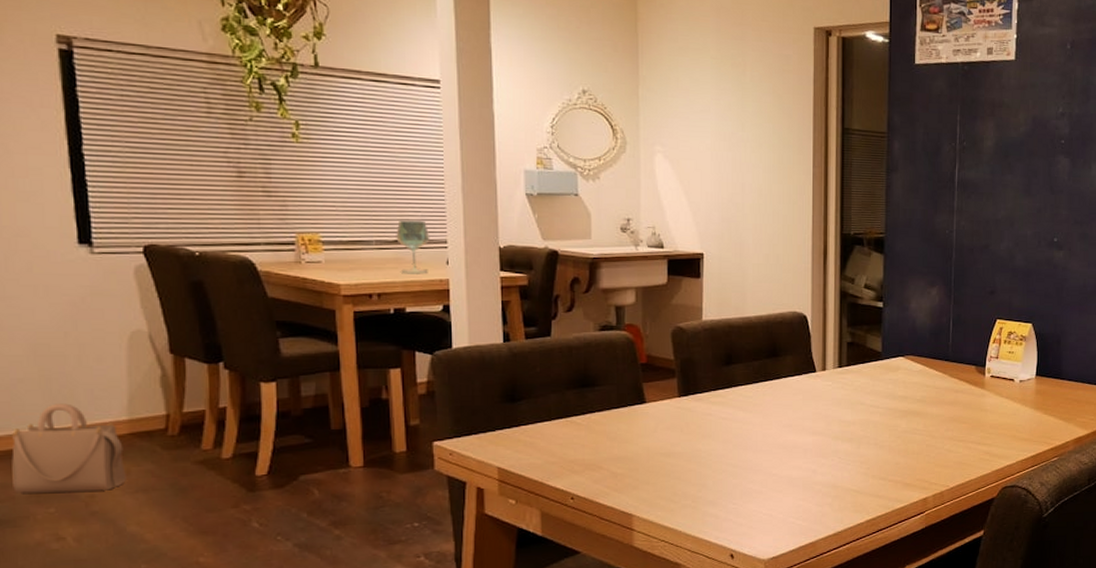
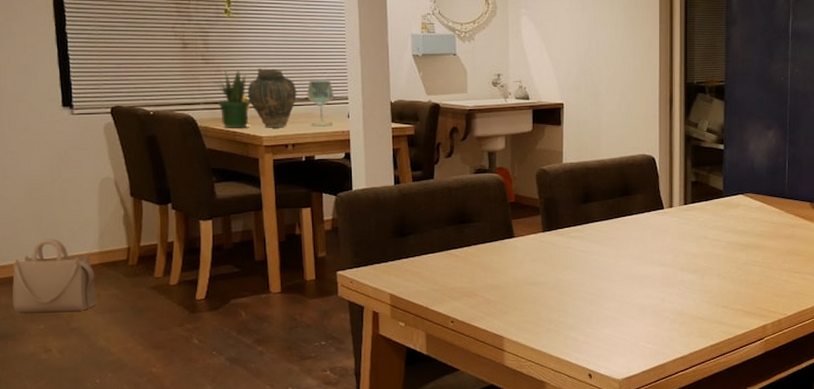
planter: none [283,205,324,274] -> present [218,70,250,128]
vase: none [320,204,384,275] -> present [247,69,297,128]

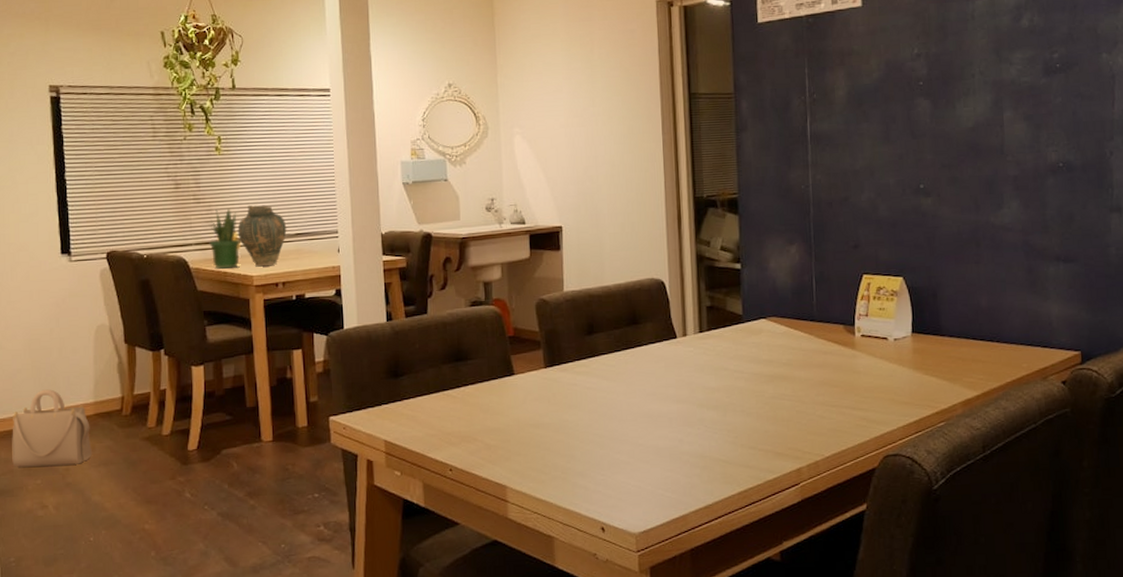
wine glass: present [307,80,335,127] -> none [296,214,324,263]

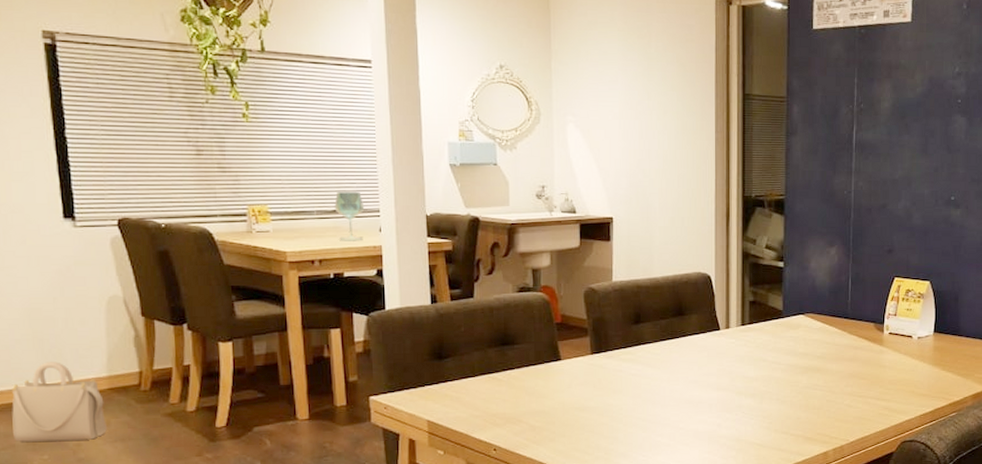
planter: present [209,208,240,269] -> none [236,179,272,243]
vase: present [237,205,287,267] -> none [268,178,324,243]
wine glass: none [296,214,324,263] -> present [334,191,365,241]

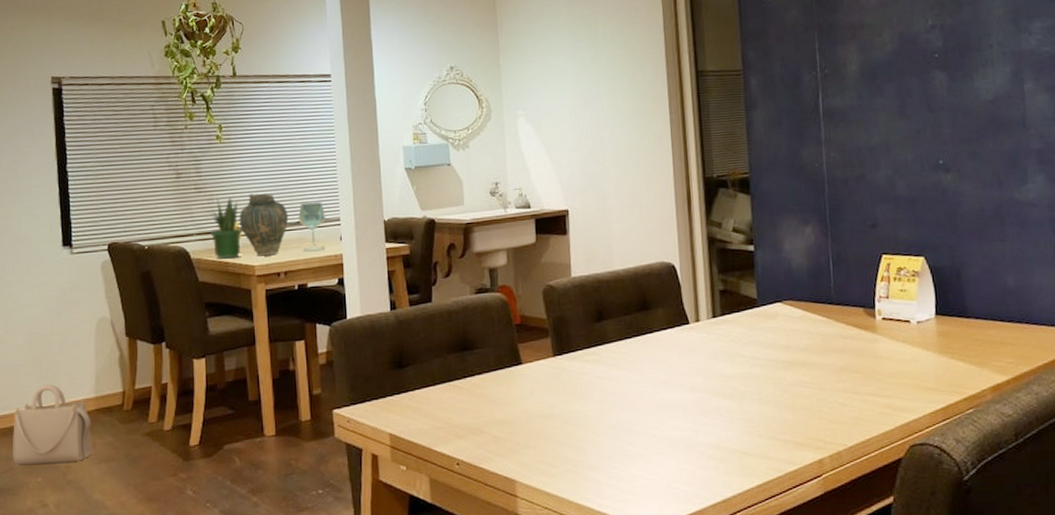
planter: none [236,179,272,243] -> present [210,197,242,259]
vase: none [268,178,324,243] -> present [239,193,289,256]

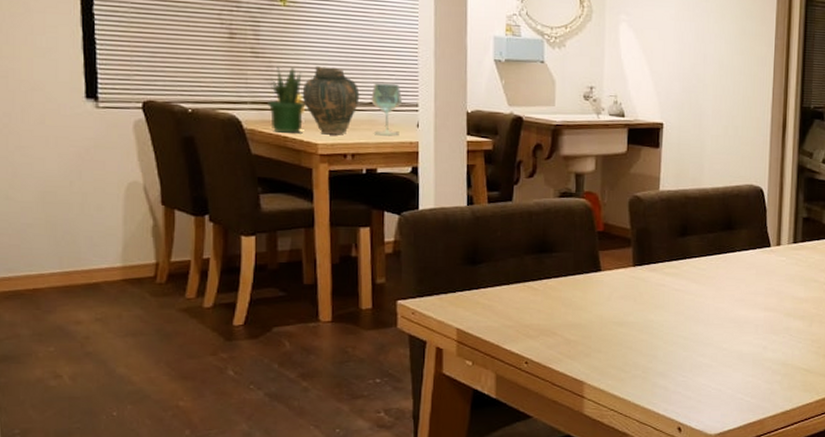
handbag: present [13,384,93,465] -> none [19,248,118,333]

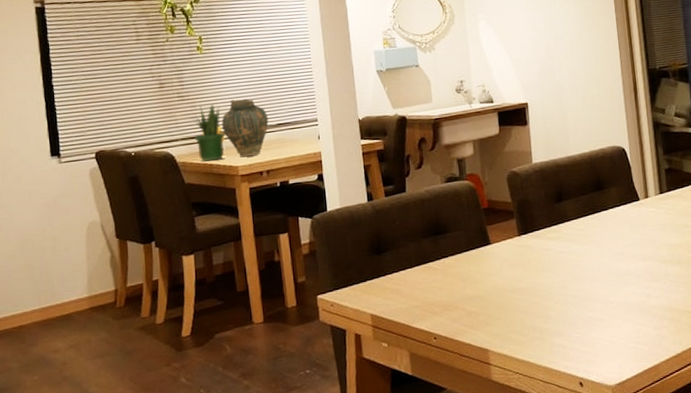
wine glass: present [371,83,403,136] -> none [278,104,305,152]

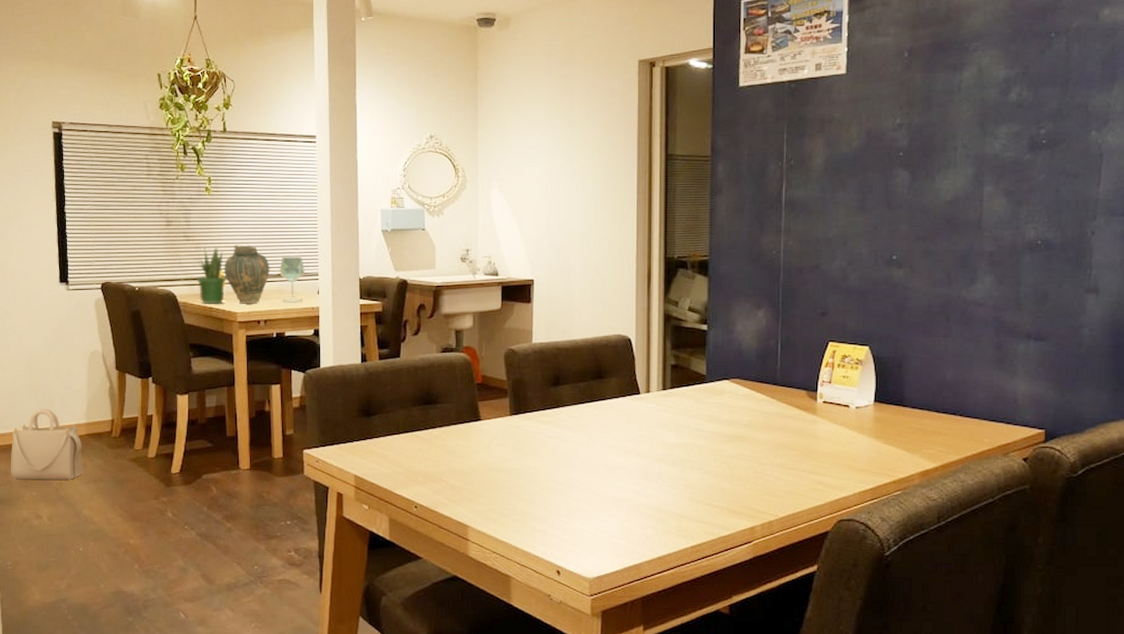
handbag: none [8,287,88,365] -> present [11,409,83,480]
wine glass: none [278,104,305,152] -> present [279,257,305,303]

